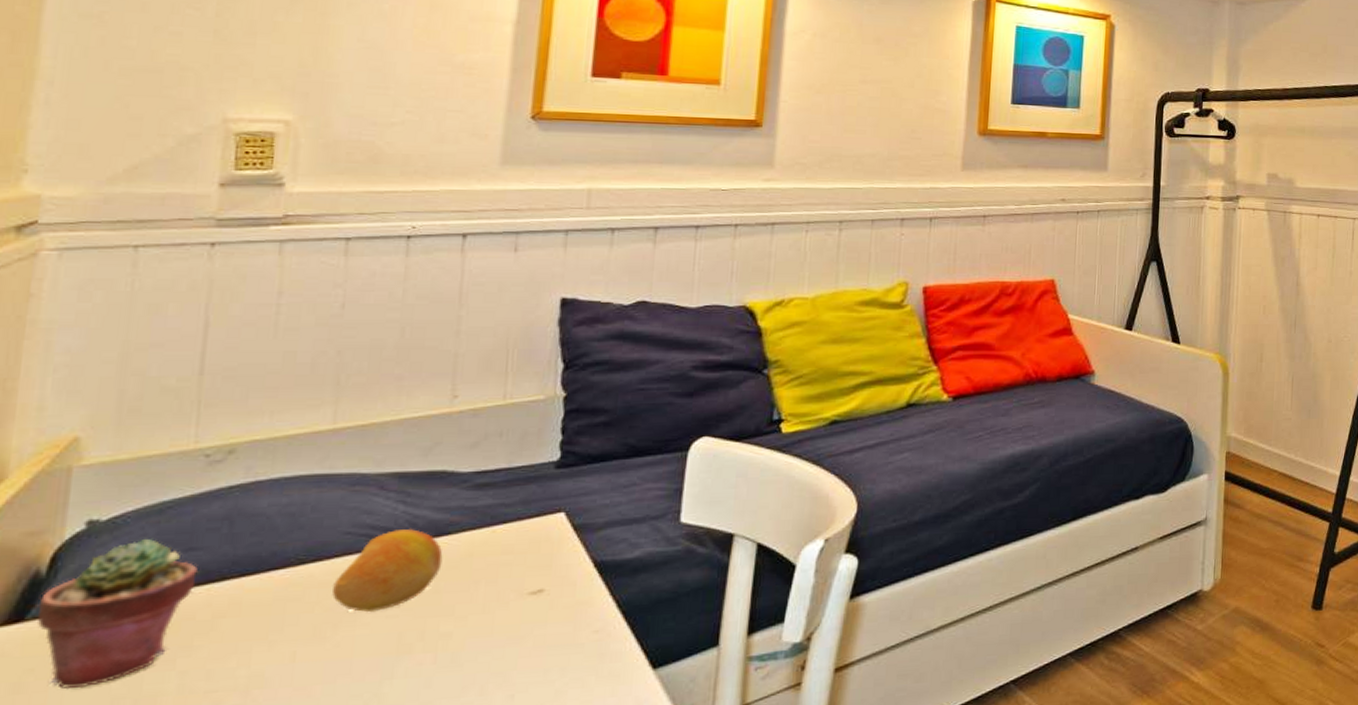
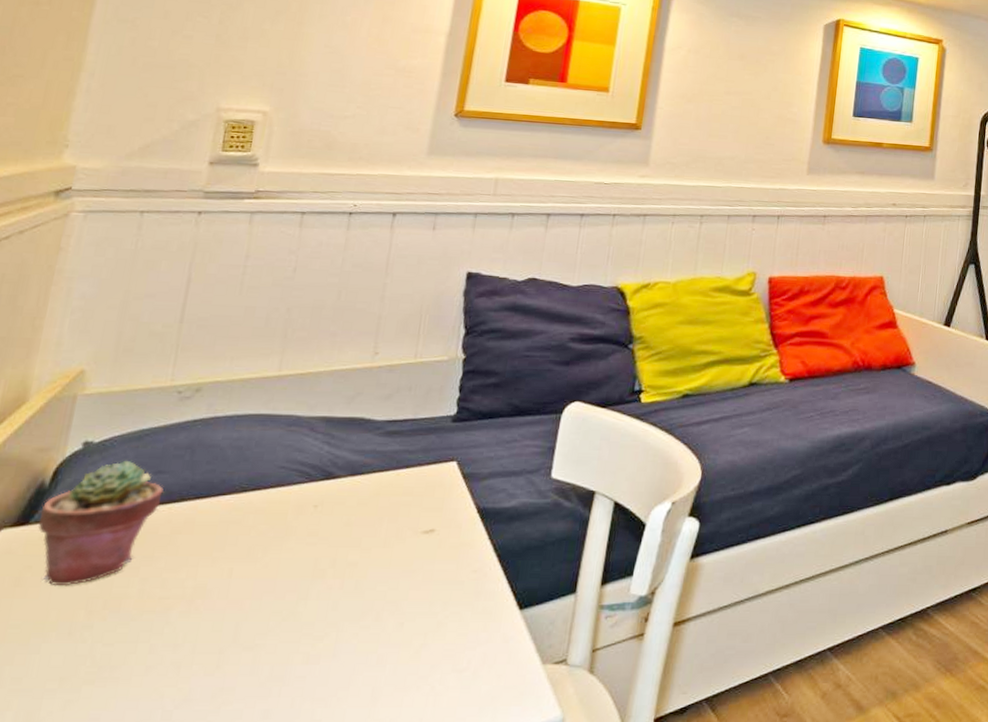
fruit: present [332,529,443,613] -> none [265,467,356,539]

